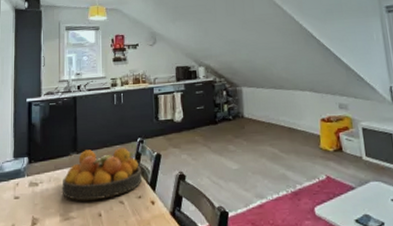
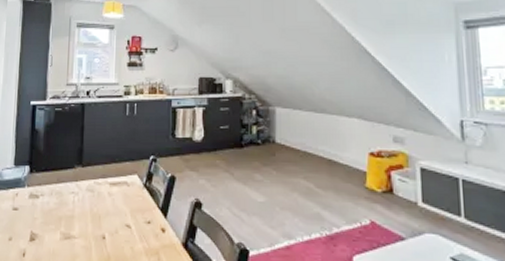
fruit bowl: present [62,148,143,201] -> none [63,164,153,221]

